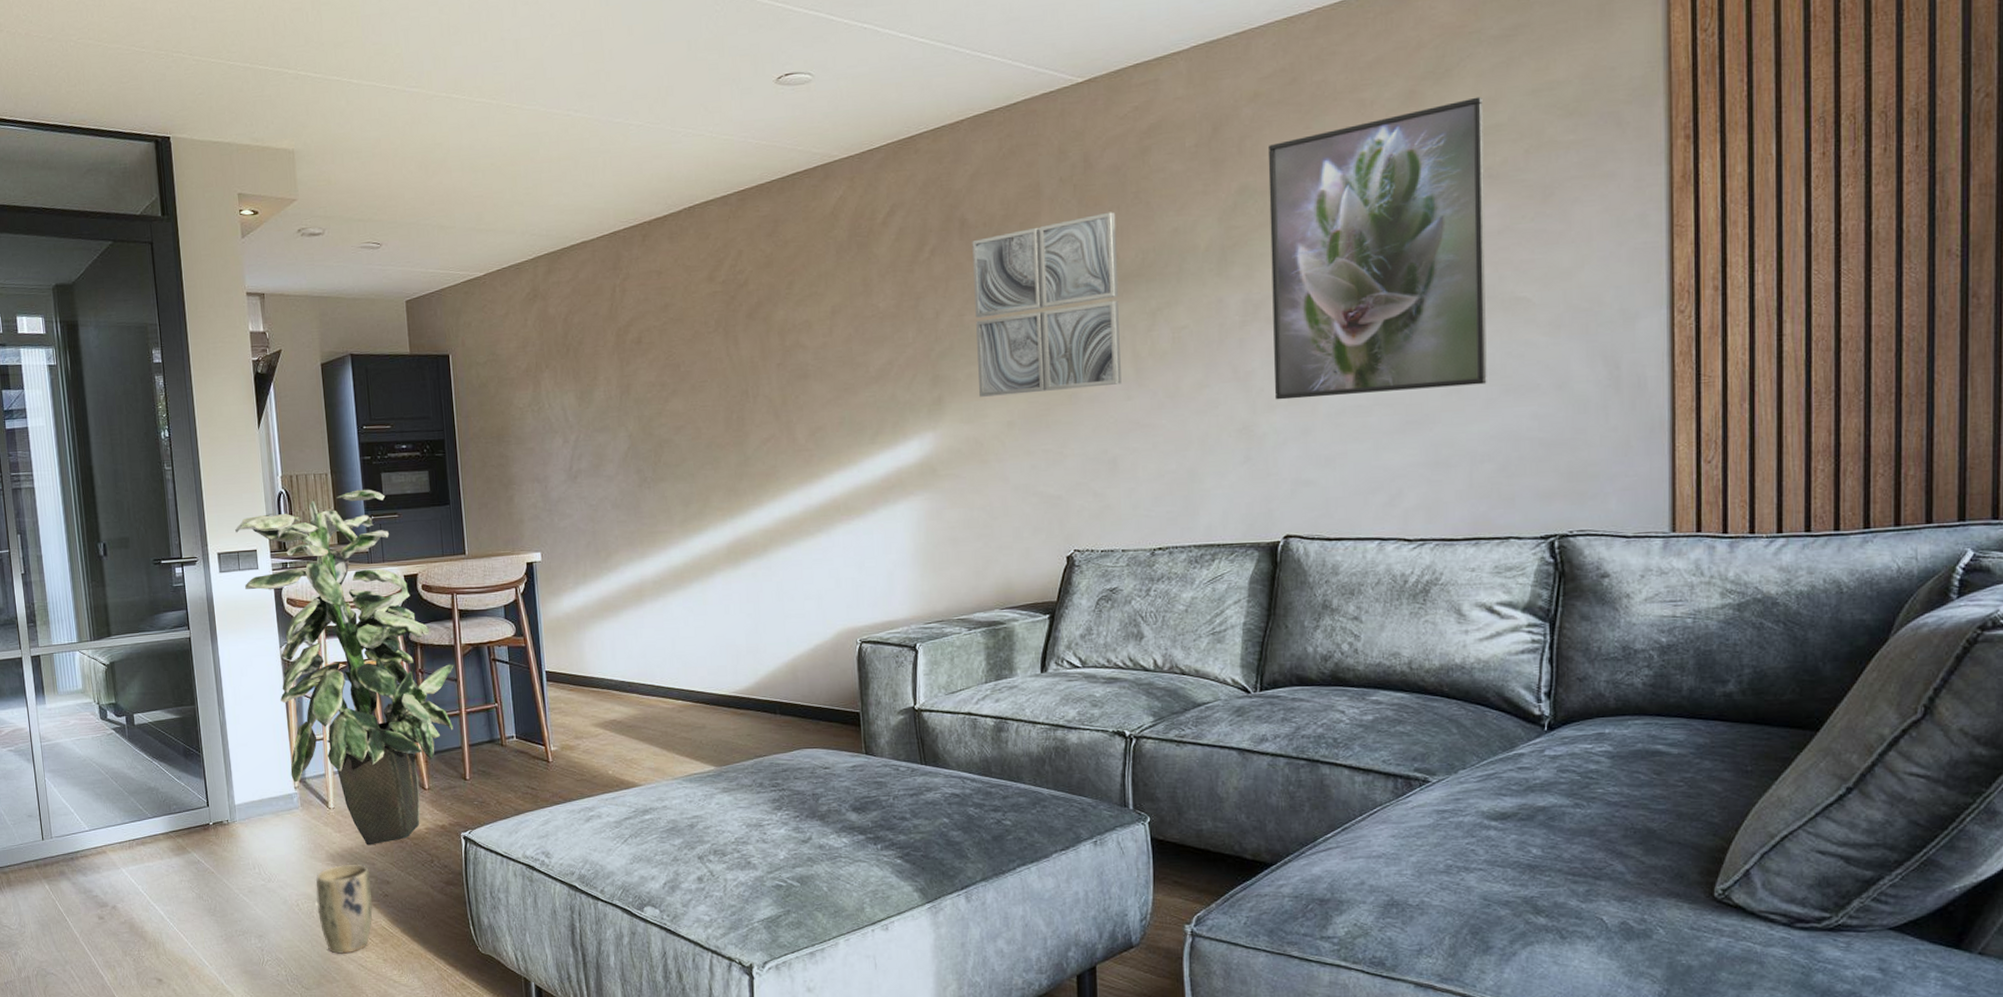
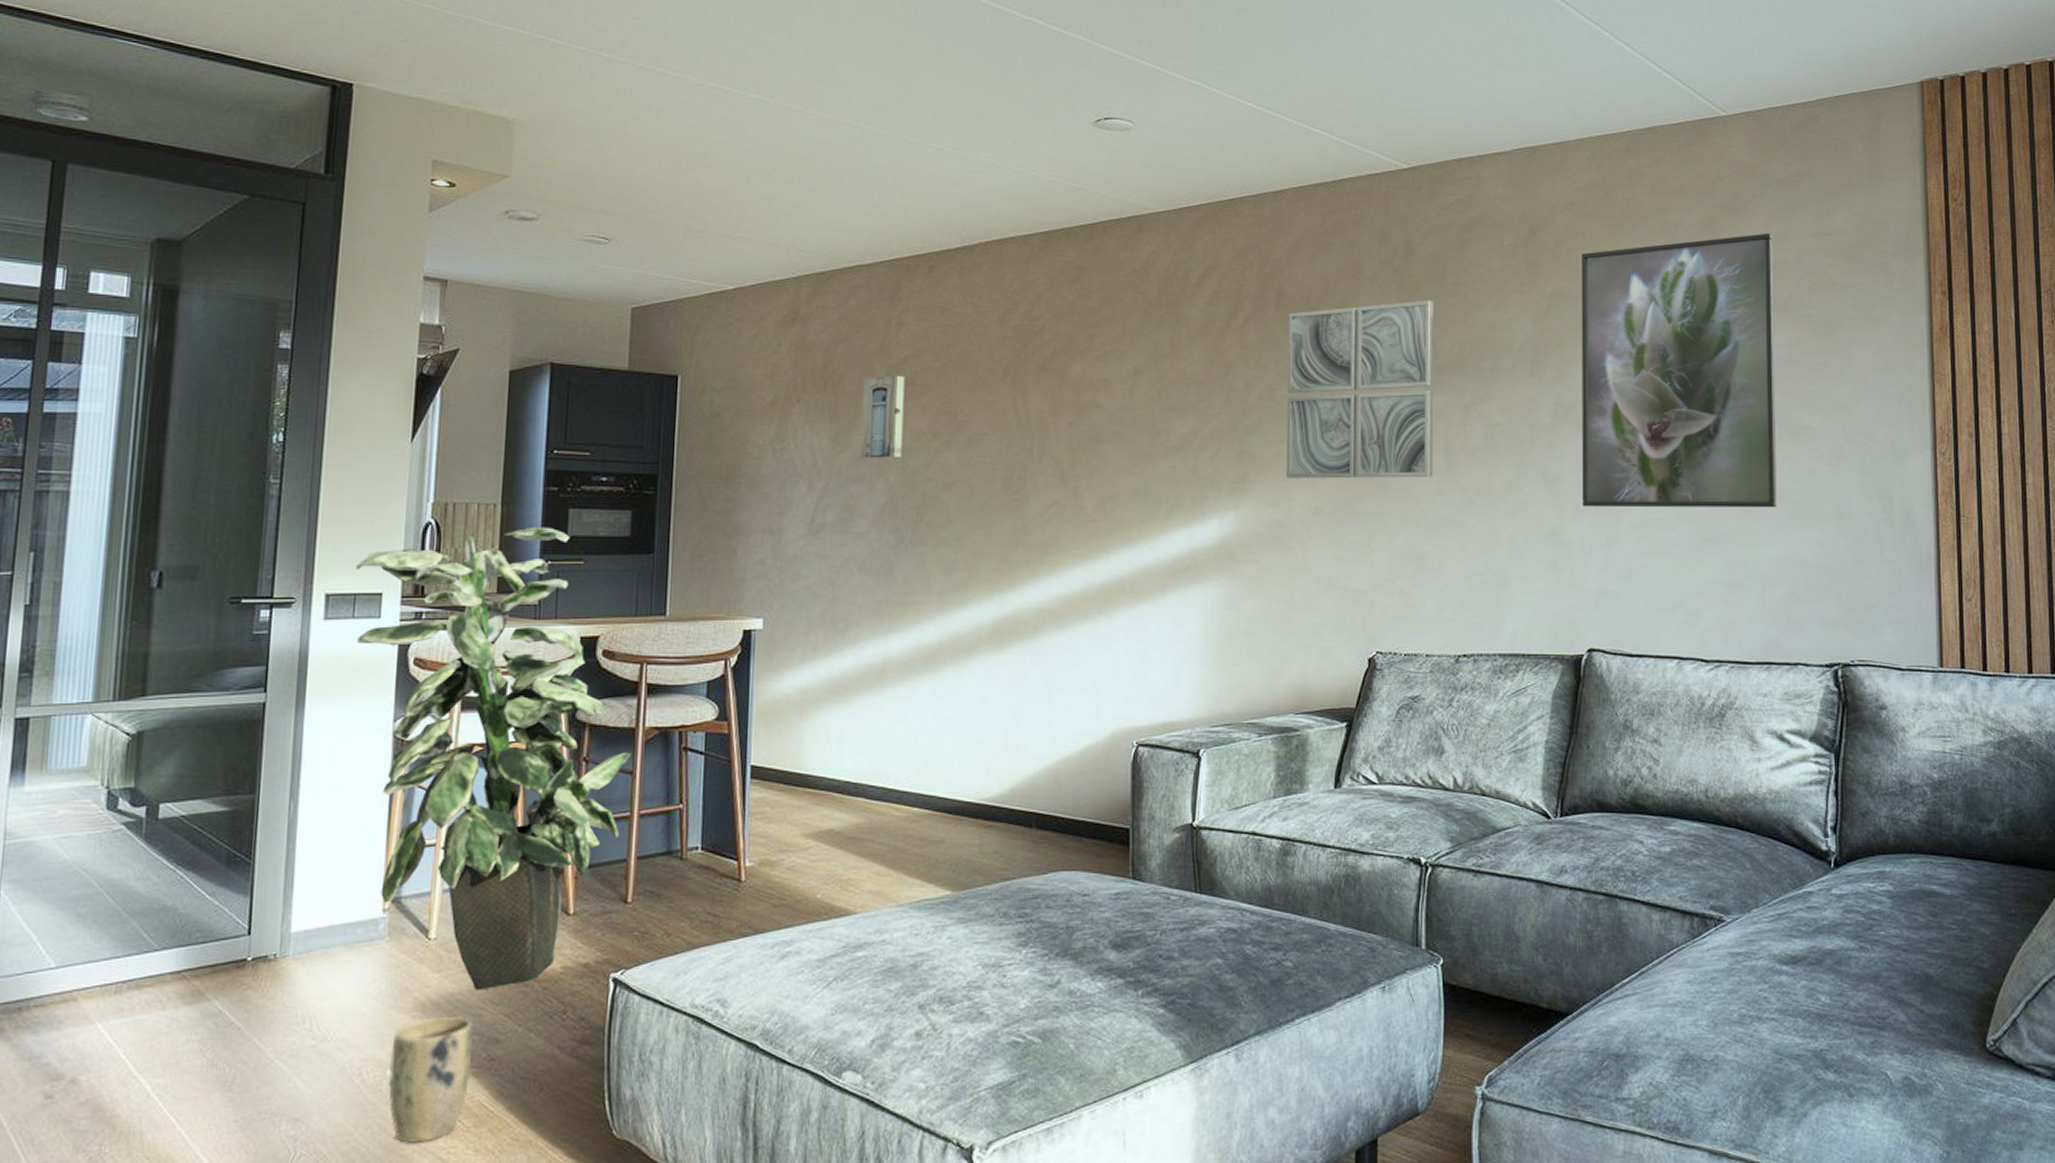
wall art: none [598,336,637,412] -> present [860,375,905,459]

